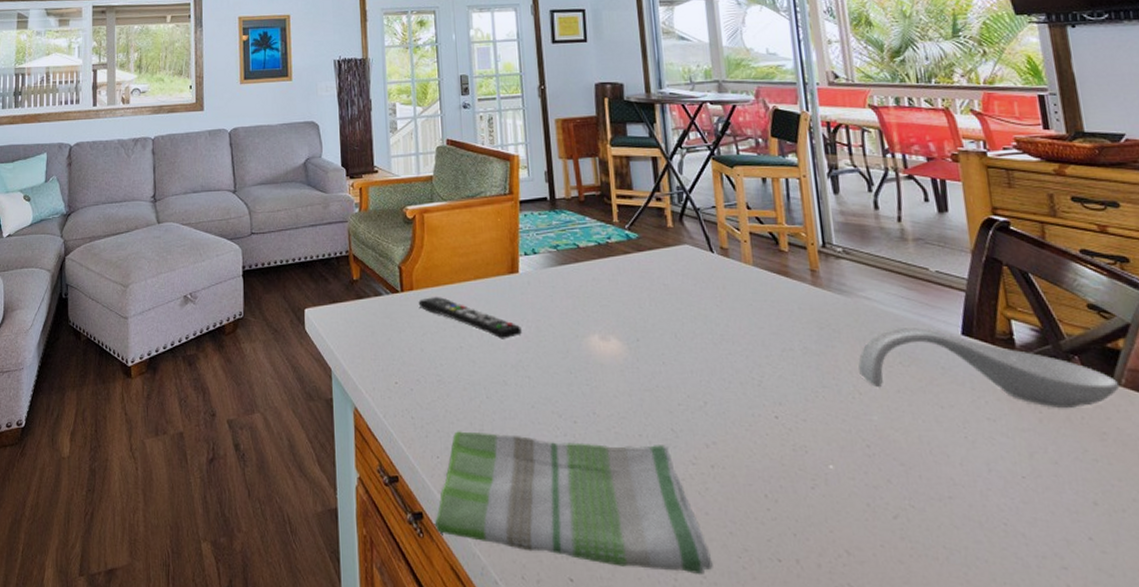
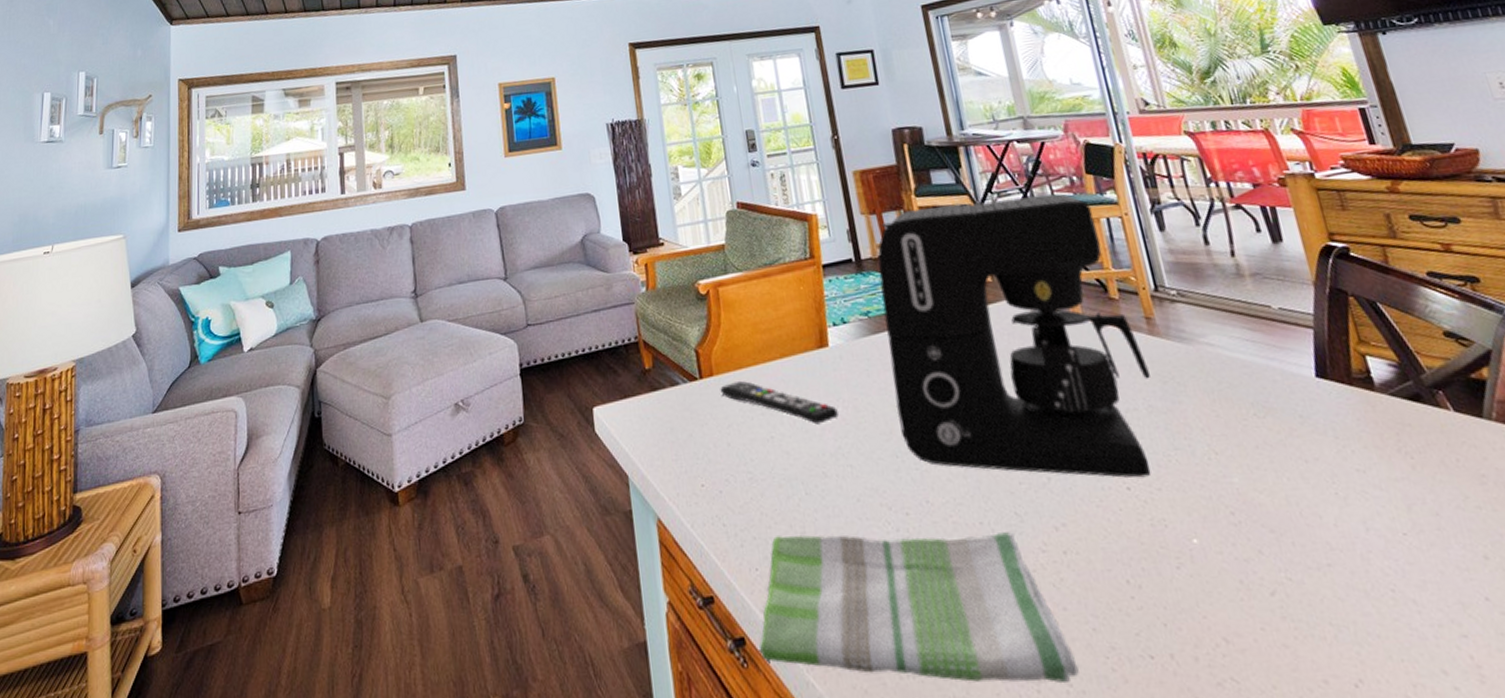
coffee maker: none [570,153,808,409] -> present [877,193,1151,478]
spoon rest: present [858,326,1120,408] -> none [1209,372,1492,452]

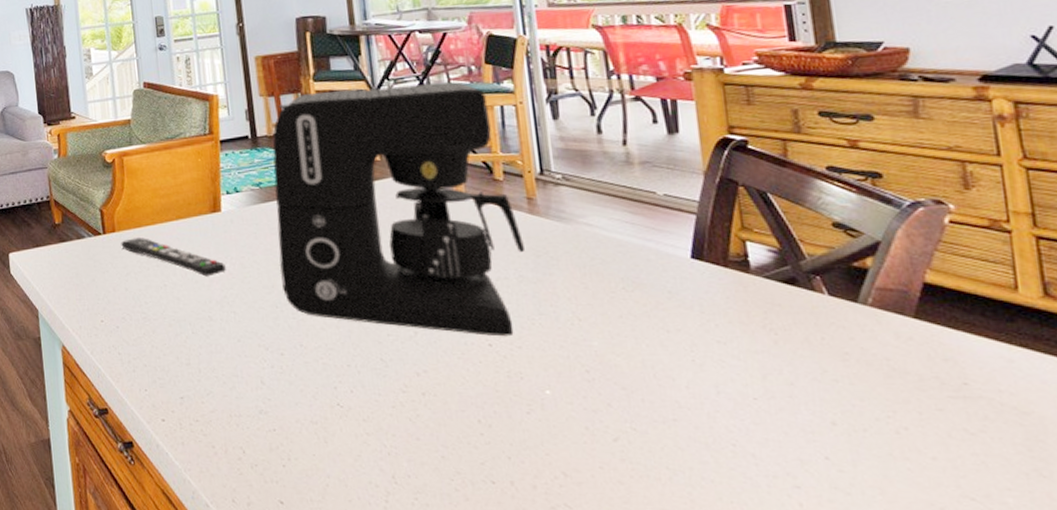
dish towel: present [760,532,1079,683] -> none [145,365,425,496]

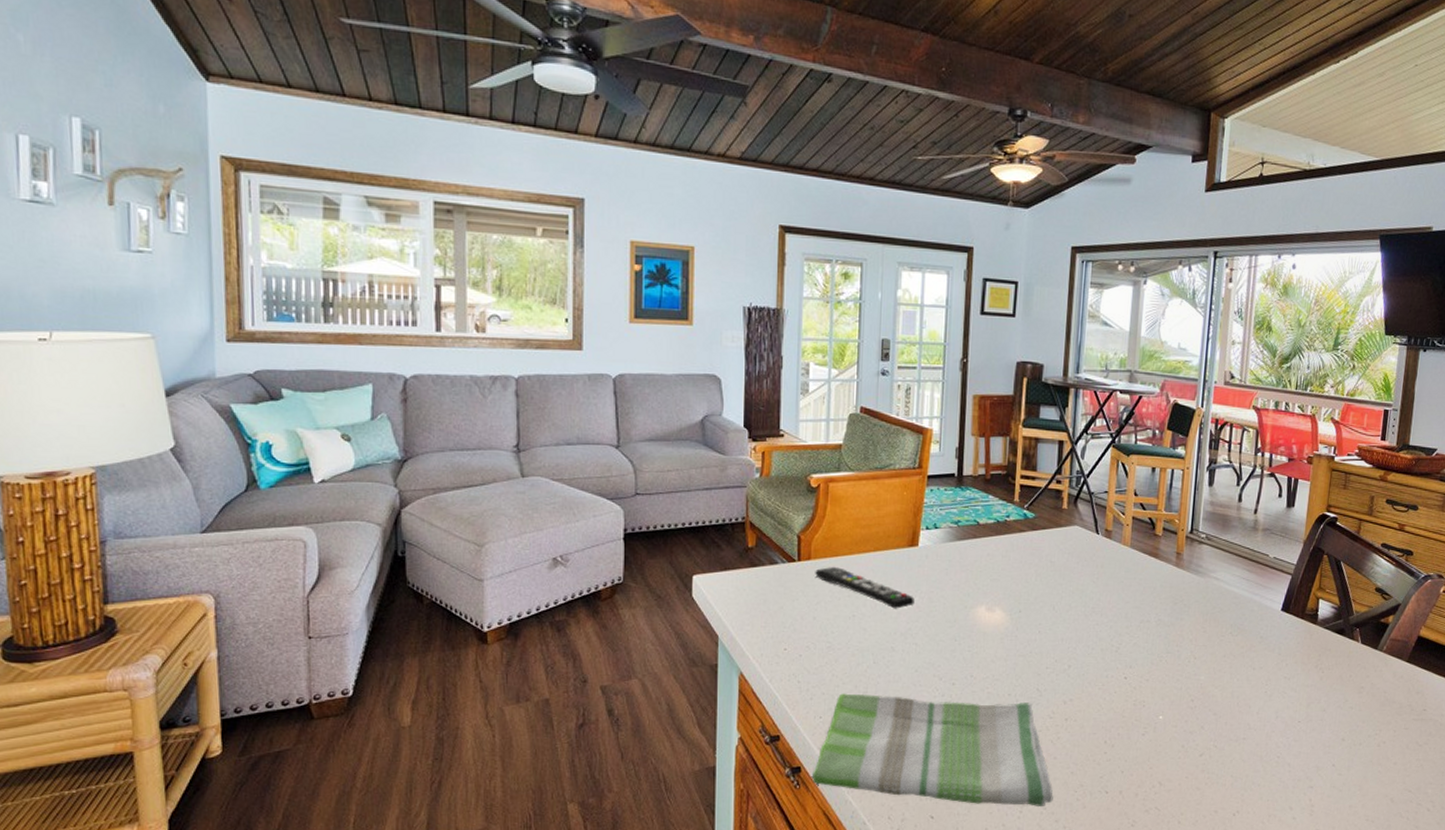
dish towel: none [145,365,425,496] -> present [812,693,1053,806]
coffee maker: present [272,82,524,337] -> none [964,439,1167,671]

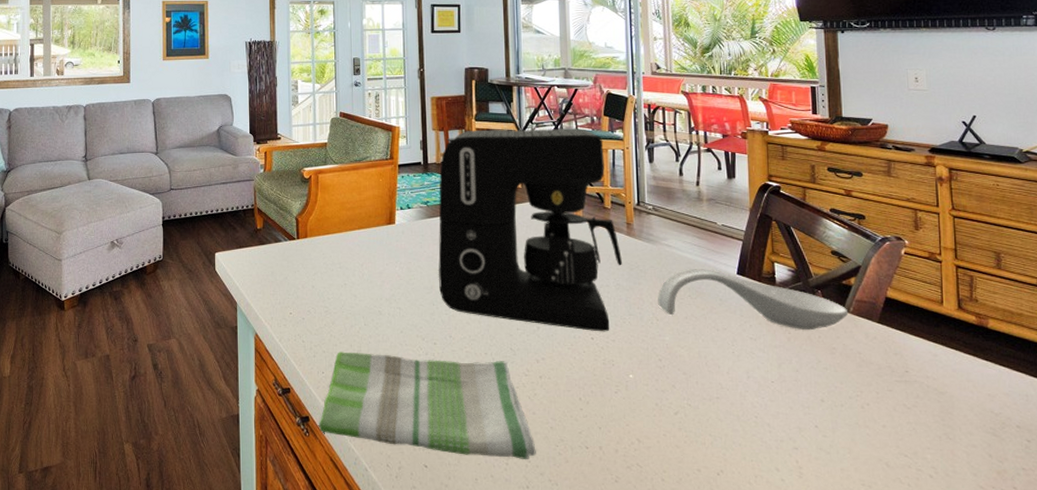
remote control: present [815,567,915,609] -> none [311,243,395,278]
coffee maker: none [964,439,1167,671] -> present [438,128,622,332]
spoon rest: none [1198,603,1382,668] -> present [658,268,849,329]

